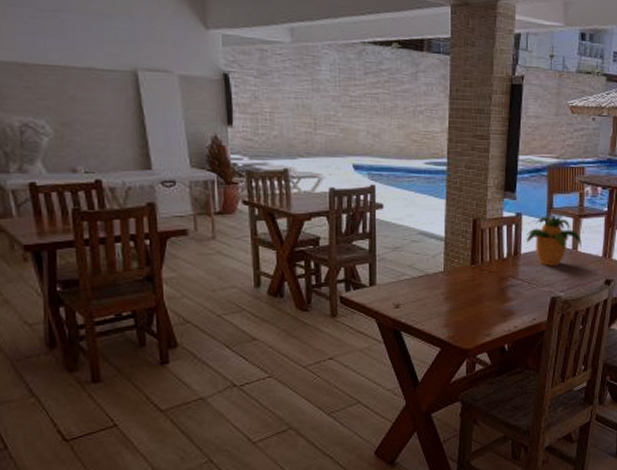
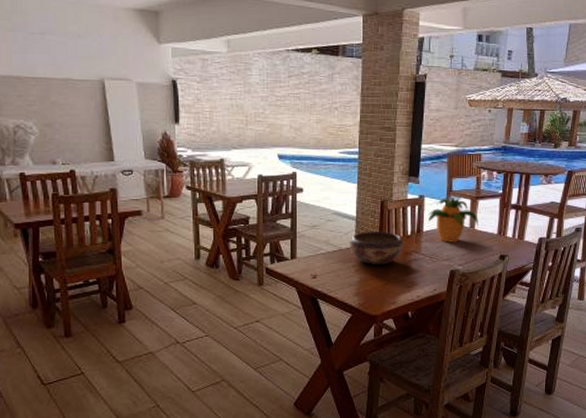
decorative bowl: none [438,253,499,293] -> present [350,230,403,266]

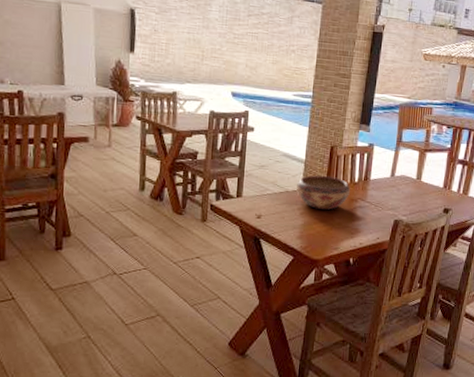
potted plant: present [427,198,478,242] -> none [376,148,425,193]

